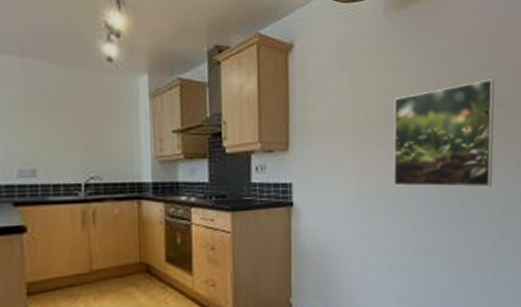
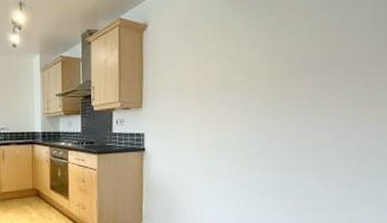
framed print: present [393,79,495,188] -> none [231,41,333,138]

